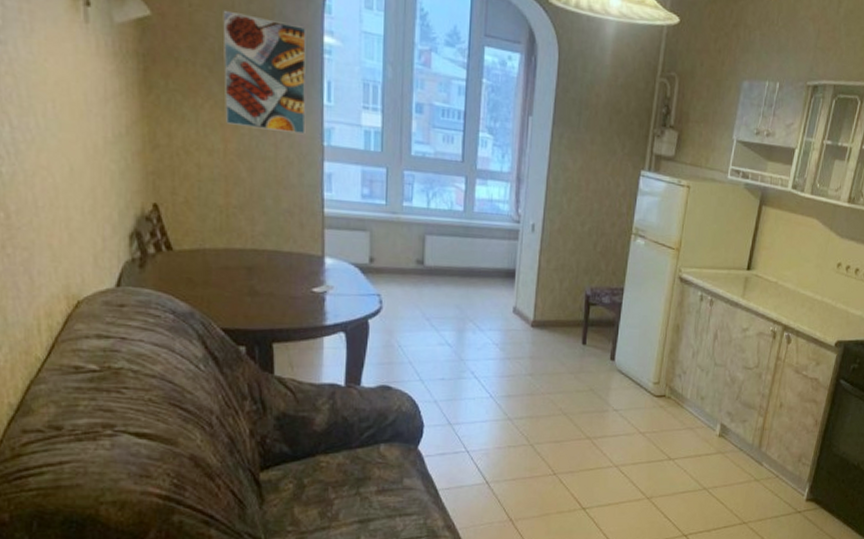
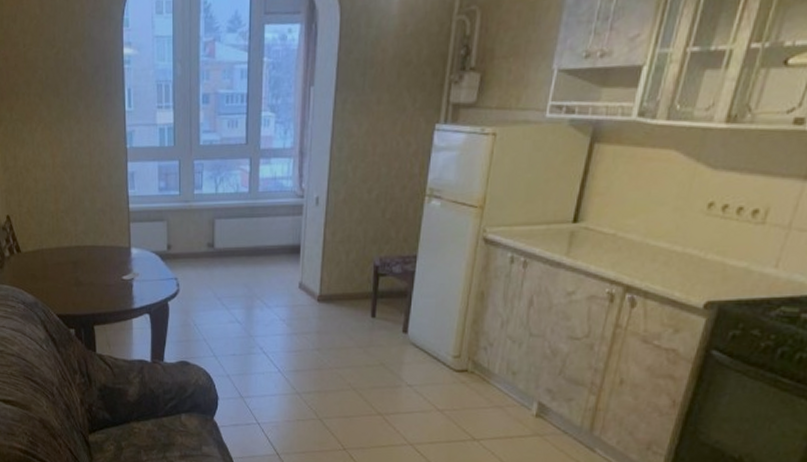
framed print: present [223,10,306,135] -> none [47,43,112,142]

